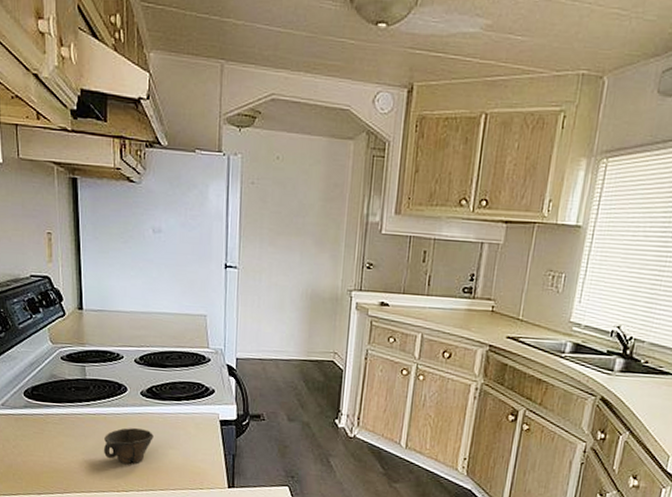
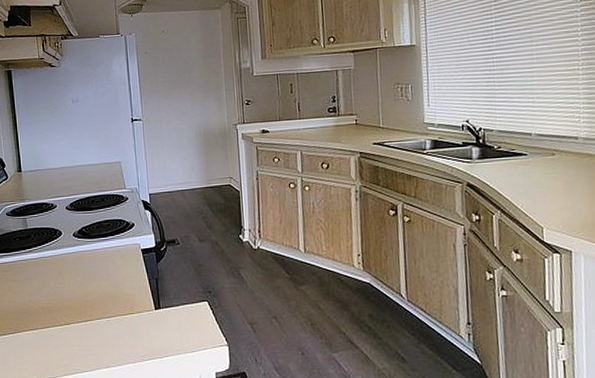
cup: present [103,427,154,464] -> none [45,265,87,299]

